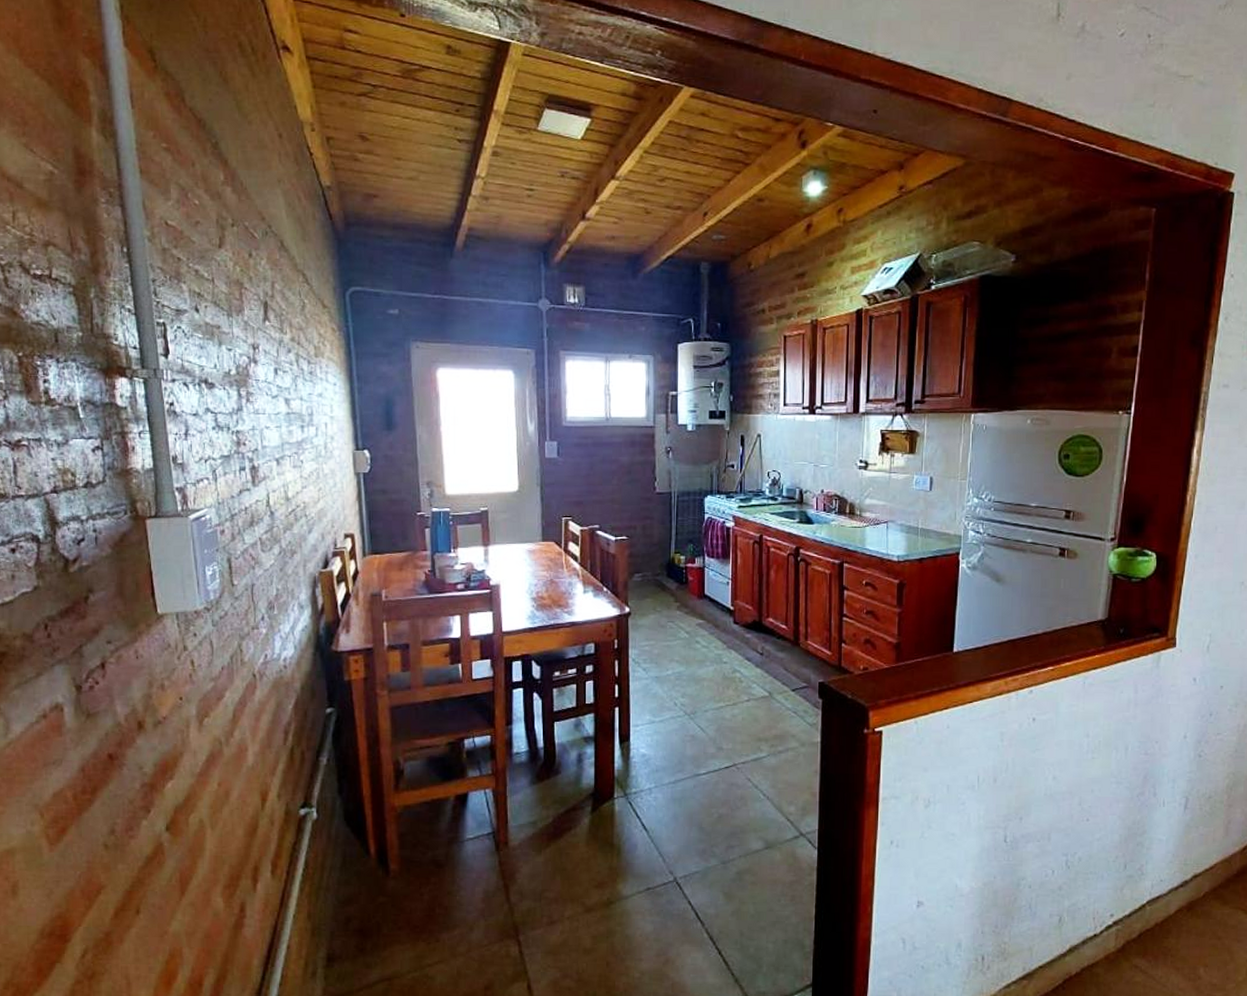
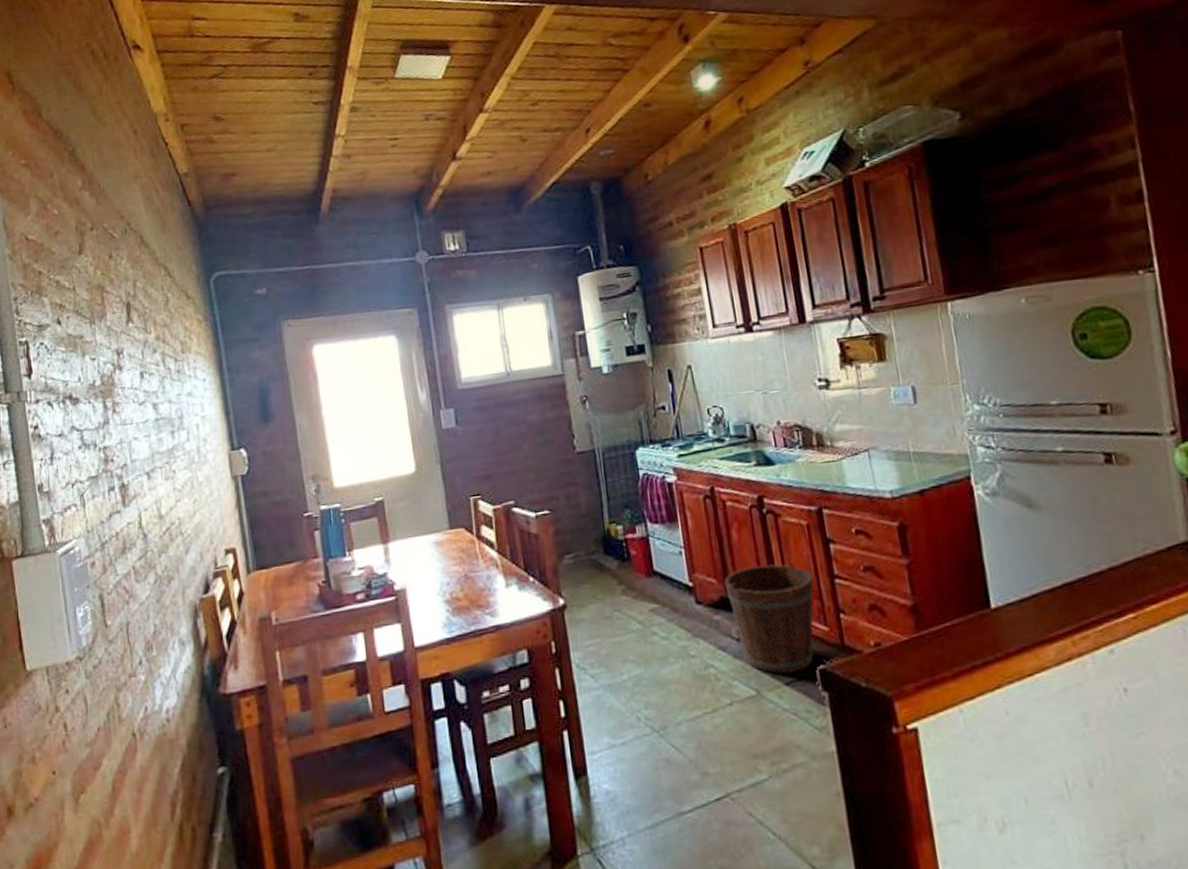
bucket: none [758,600,827,682] -> present [724,563,814,674]

